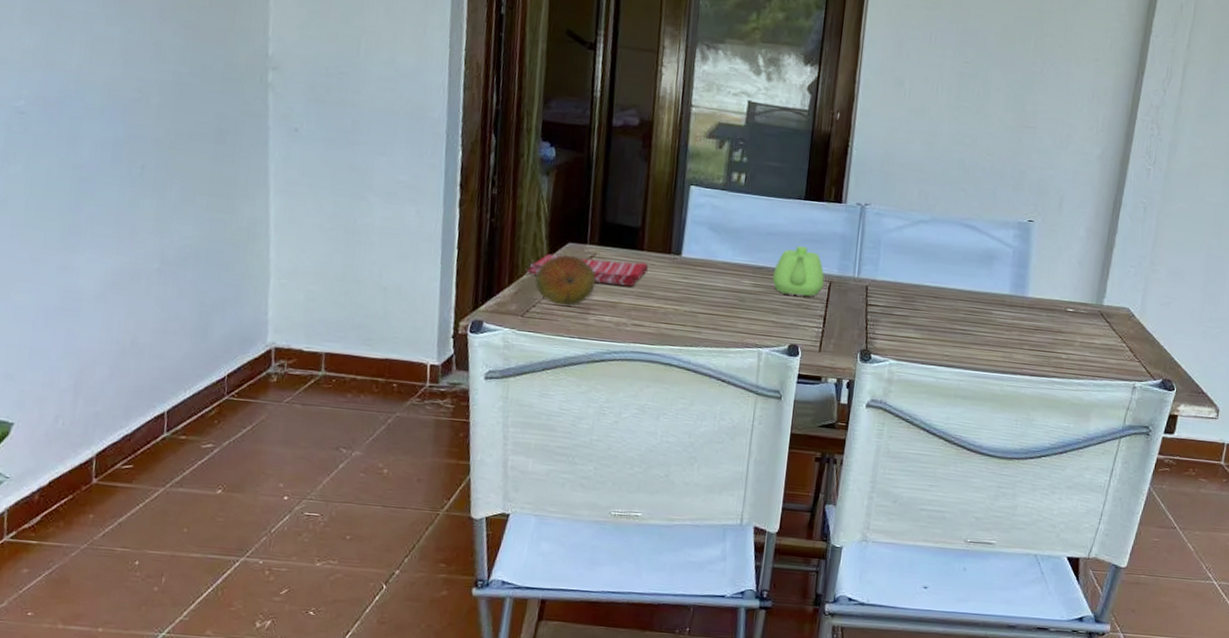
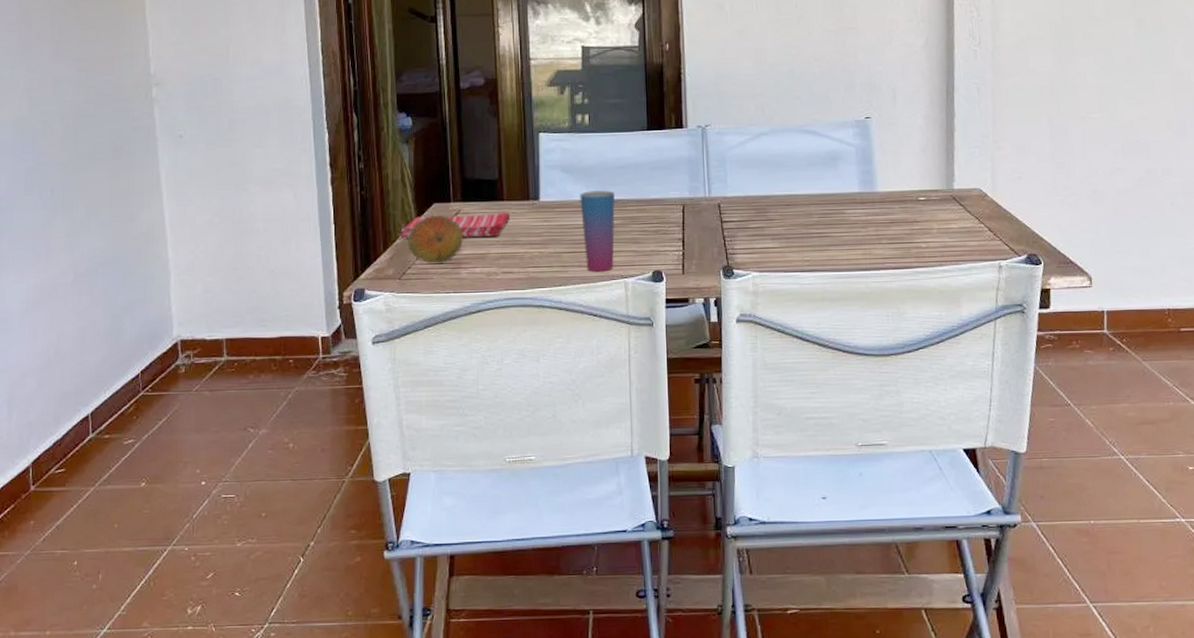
cup: none [721,253,761,339] -> present [580,190,615,272]
teapot: present [772,246,825,297] -> none [628,175,677,223]

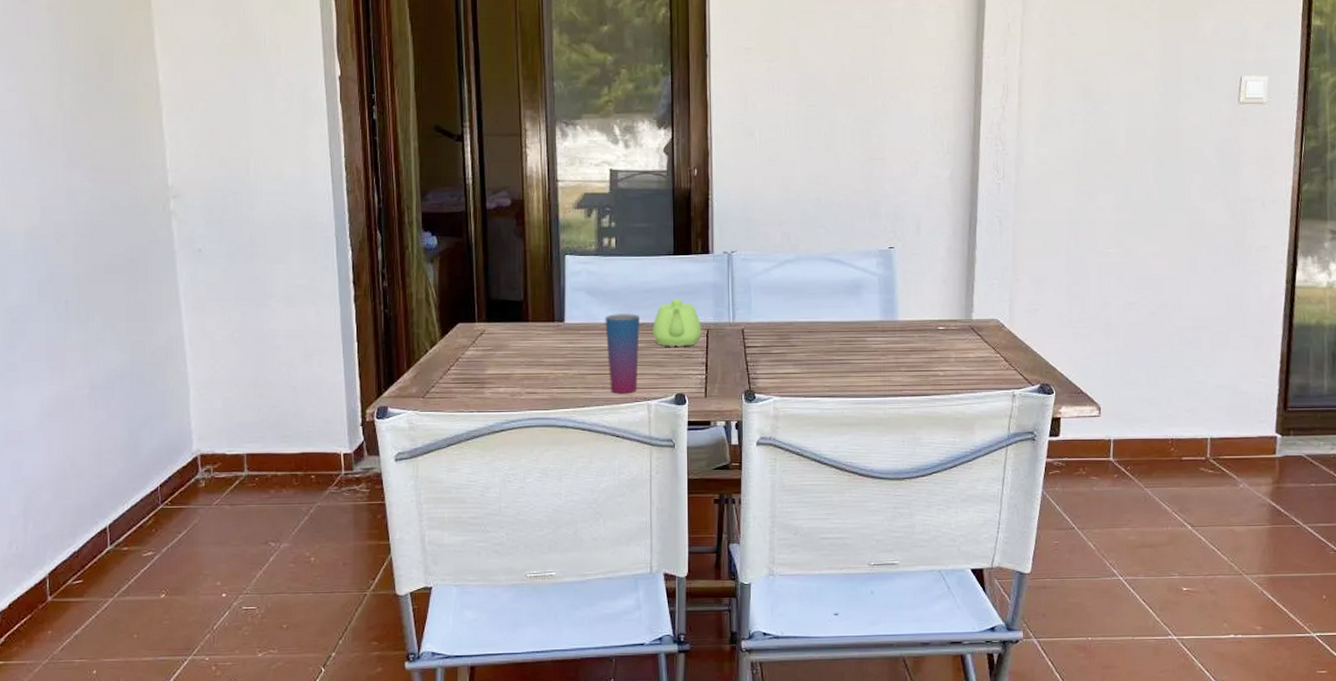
dish towel: present [399,211,511,239] -> none [423,332,535,358]
fruit: present [408,216,463,263] -> none [431,335,487,383]
teapot: none [628,175,677,223] -> present [653,299,701,347]

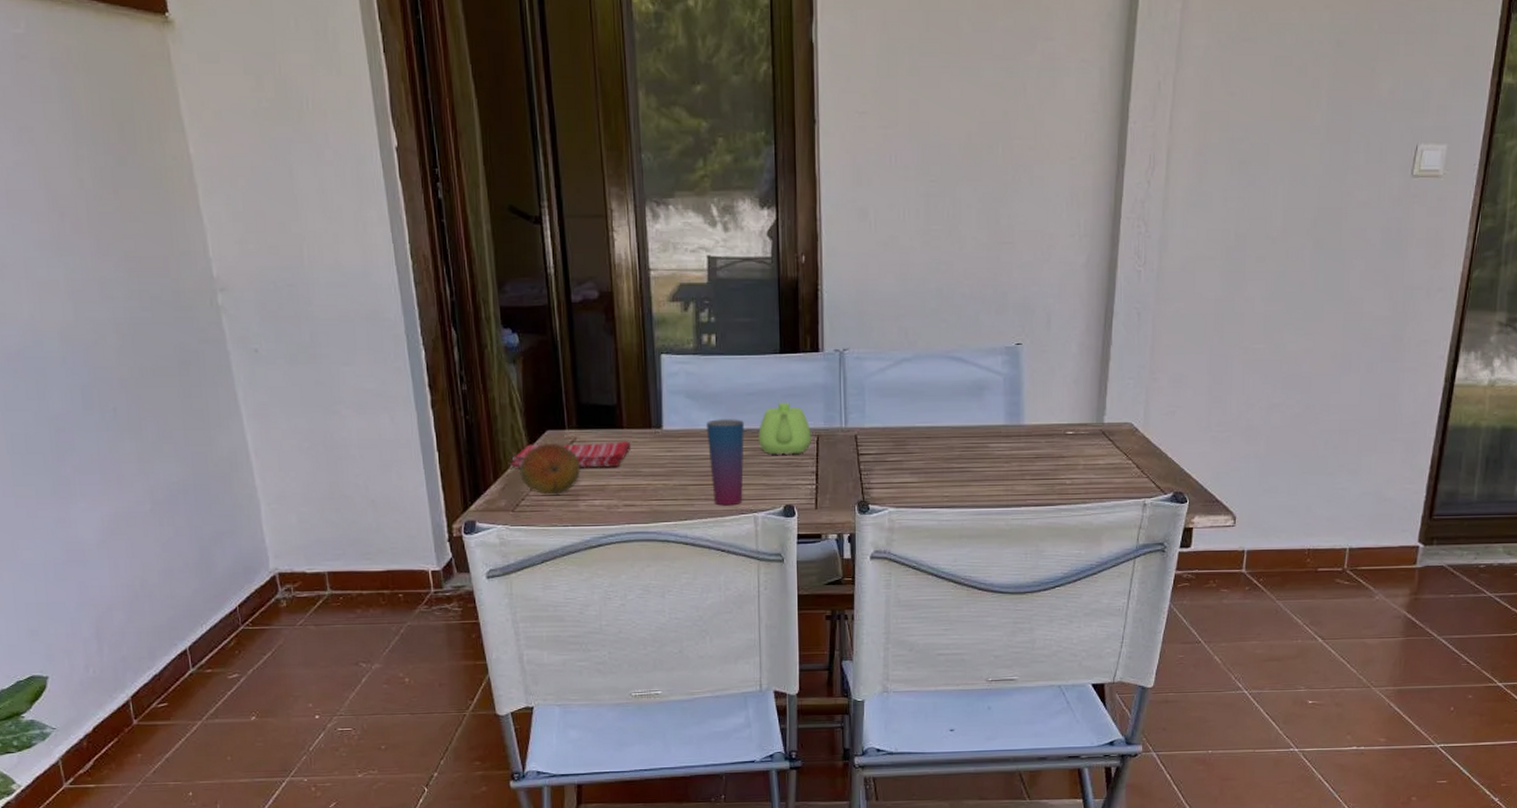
dish towel: none [423,332,535,358] -> present [510,440,632,468]
fruit: none [431,335,487,383] -> present [520,444,580,495]

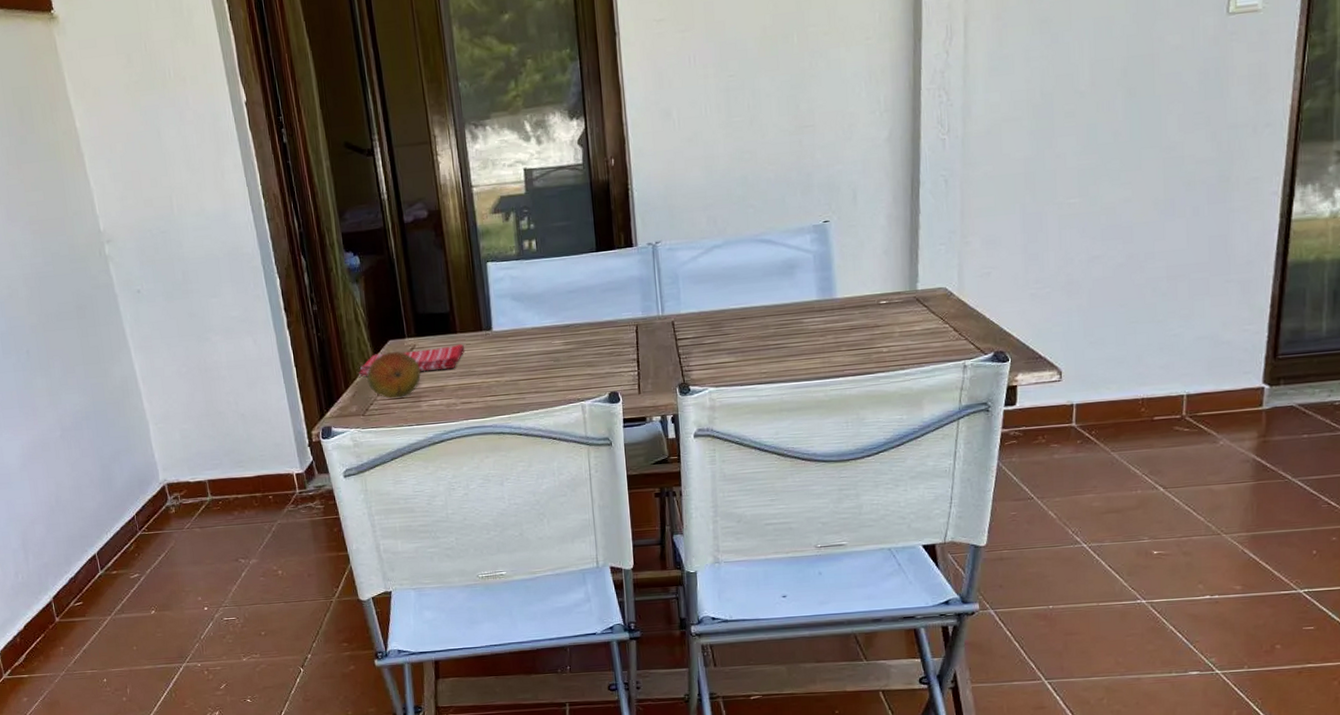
cup: present [706,419,744,506] -> none [532,316,570,397]
teapot: present [758,402,811,455] -> none [580,296,631,346]

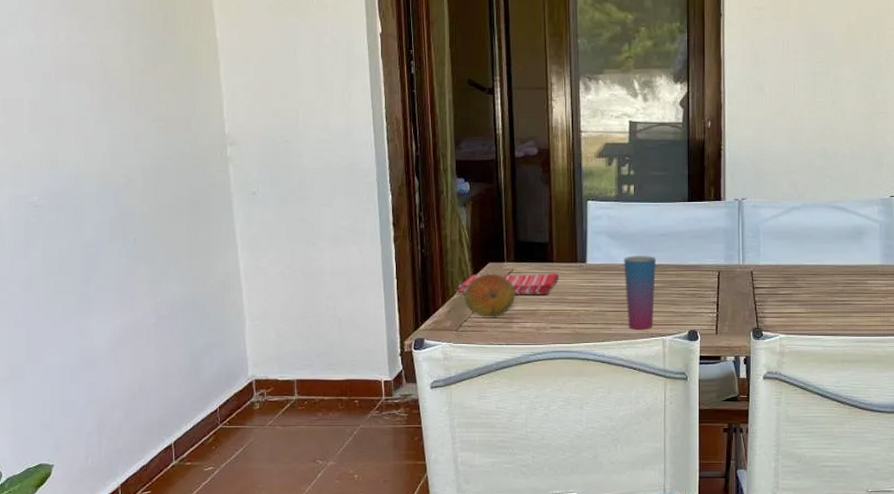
cup: none [532,316,570,397] -> present [624,256,656,330]

